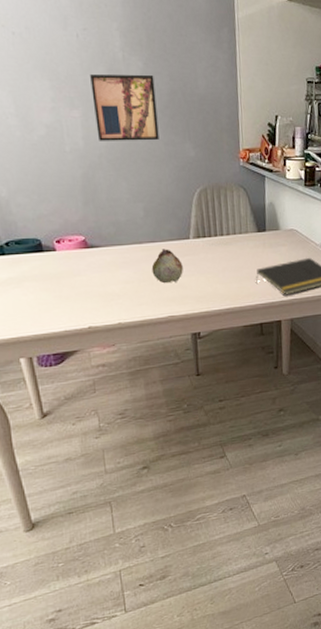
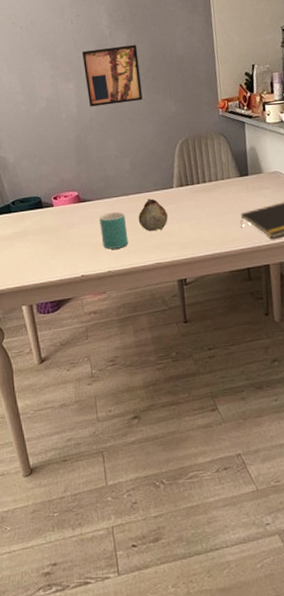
mug: none [109,260,141,300] -> present [99,211,129,250]

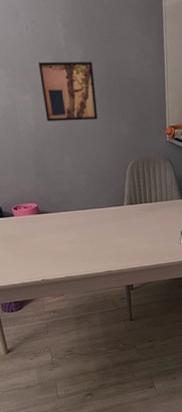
mug: present [99,211,129,250] -> none [57,224,84,258]
fruit: present [138,198,168,232] -> none [92,214,119,244]

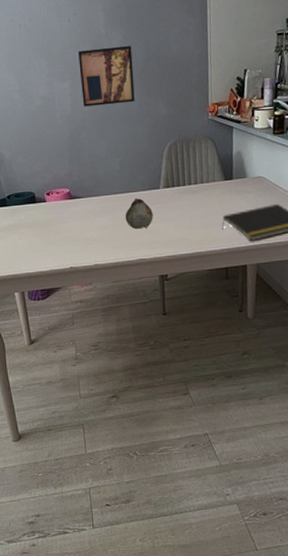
fruit: none [92,214,119,244] -> present [125,198,153,230]

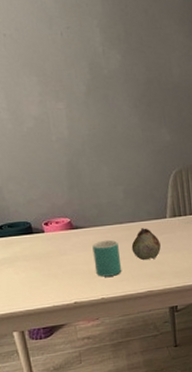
wall art: present [78,45,135,107] -> none [73,66,137,130]
mug: none [88,209,115,244] -> present [92,239,122,277]

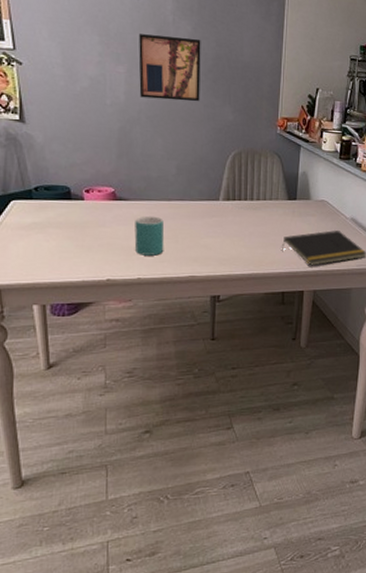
wall art: none [73,66,137,130] -> present [138,34,201,102]
fruit: present [131,228,161,261] -> none [177,208,209,243]

